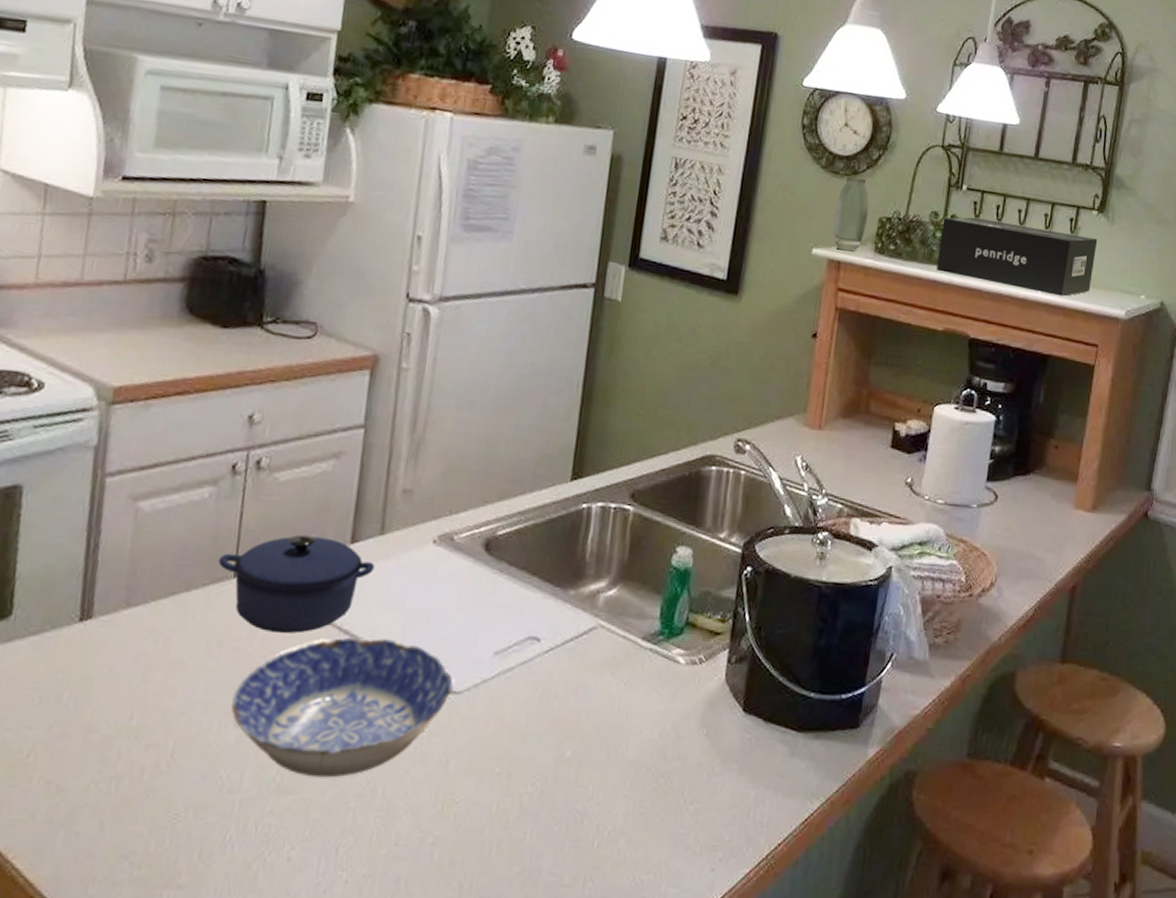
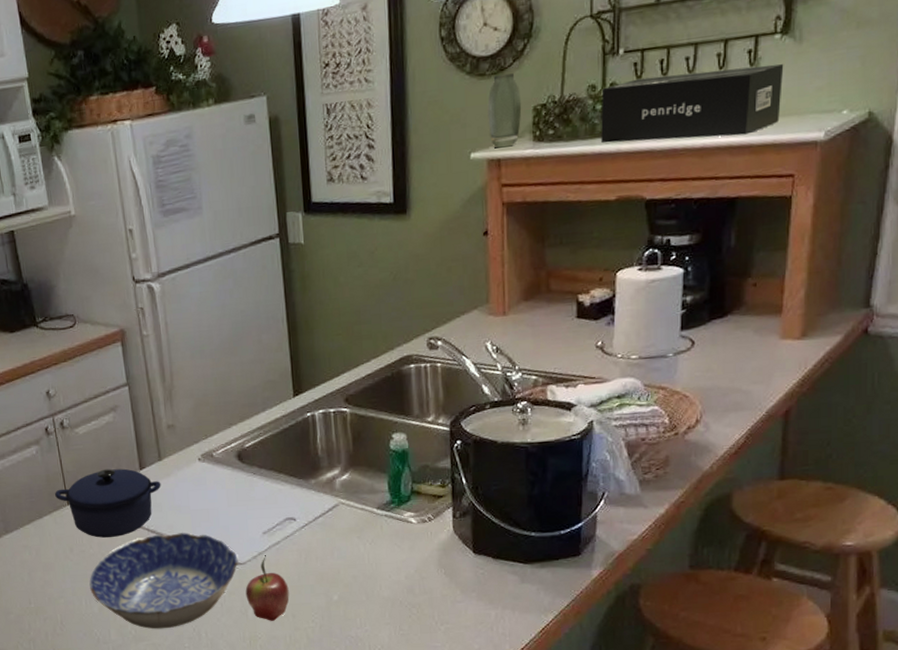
fruit: none [451,684,511,780] -> present [245,555,290,621]

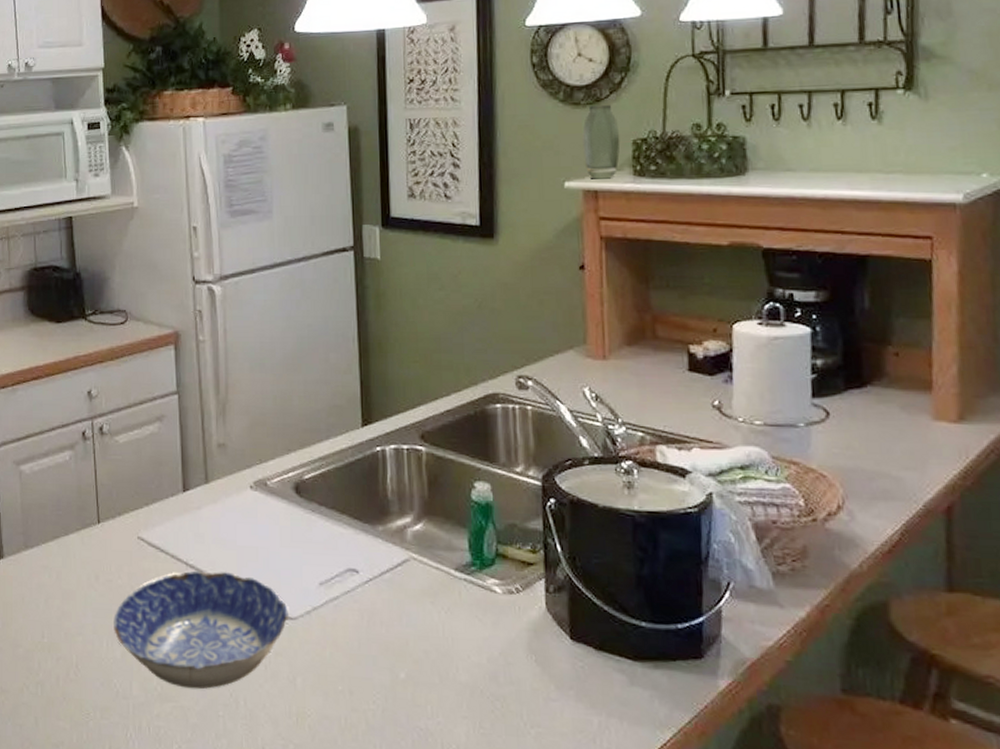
cooking pot: present [55,468,161,538] -> none [85,486,206,568]
fruit: present [245,555,290,621] -> none [295,611,347,696]
box: present [601,64,784,144] -> none [707,119,910,190]

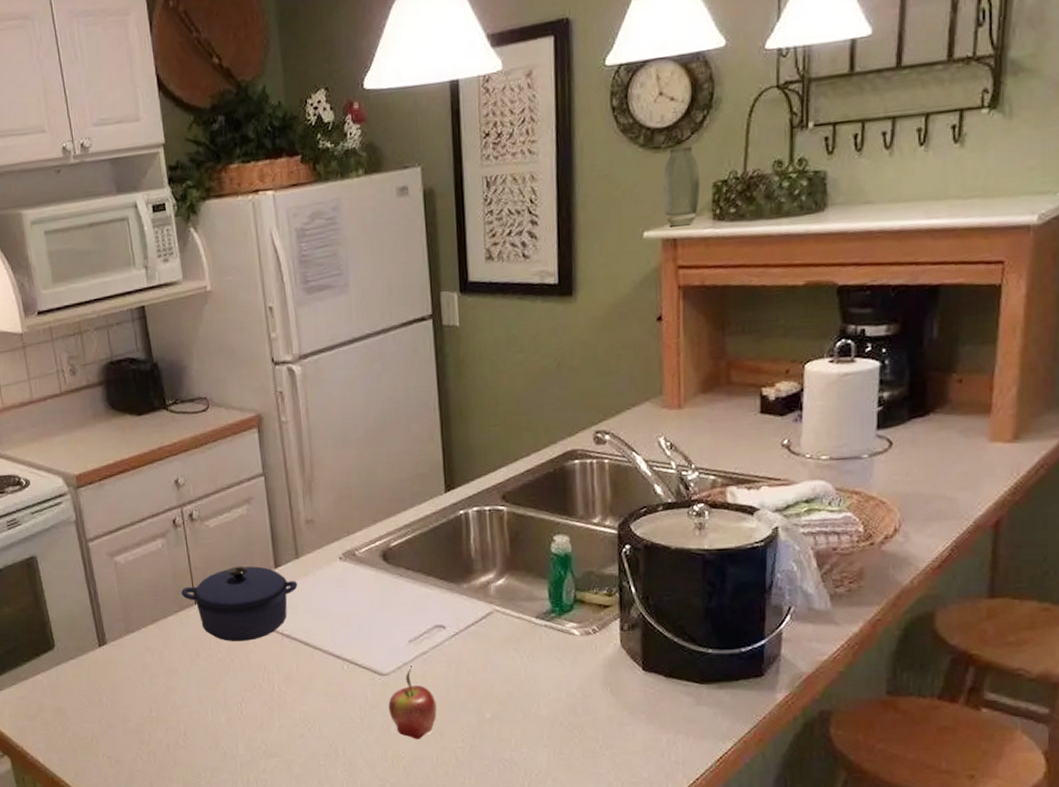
cooking pot: none [85,486,206,568] -> present [181,566,298,641]
bowl: present [114,570,288,690] -> none [216,638,381,744]
fruit: none [295,611,347,696] -> present [388,666,437,739]

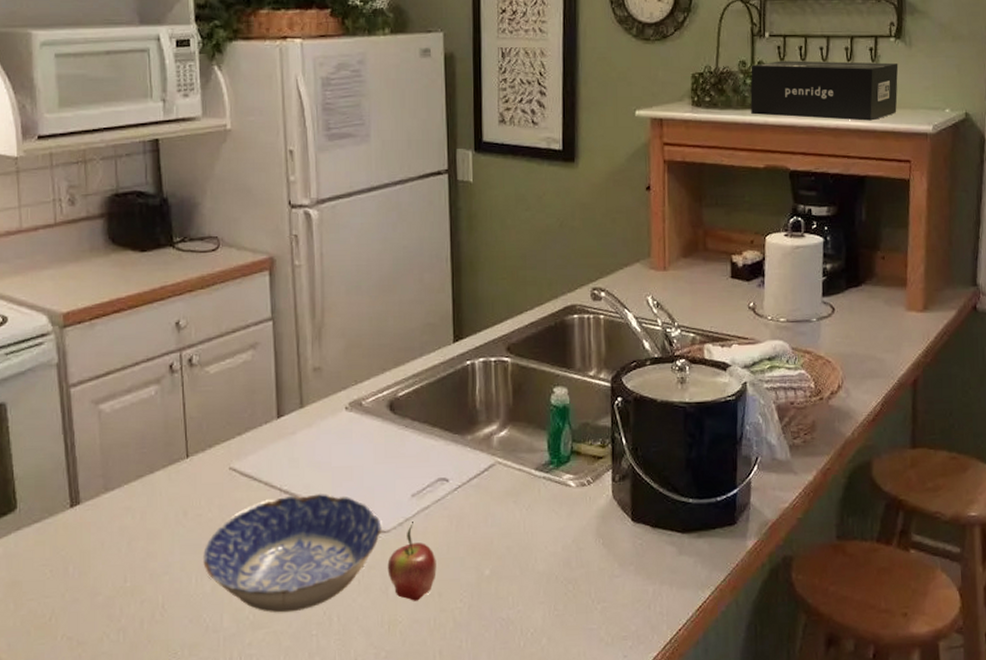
cooking pot: present [181,566,298,641] -> none [173,415,300,499]
bowl: none [216,638,381,744] -> present [203,494,382,613]
vase: present [662,147,701,227] -> none [651,42,682,109]
box: none [788,140,992,224] -> present [750,60,899,121]

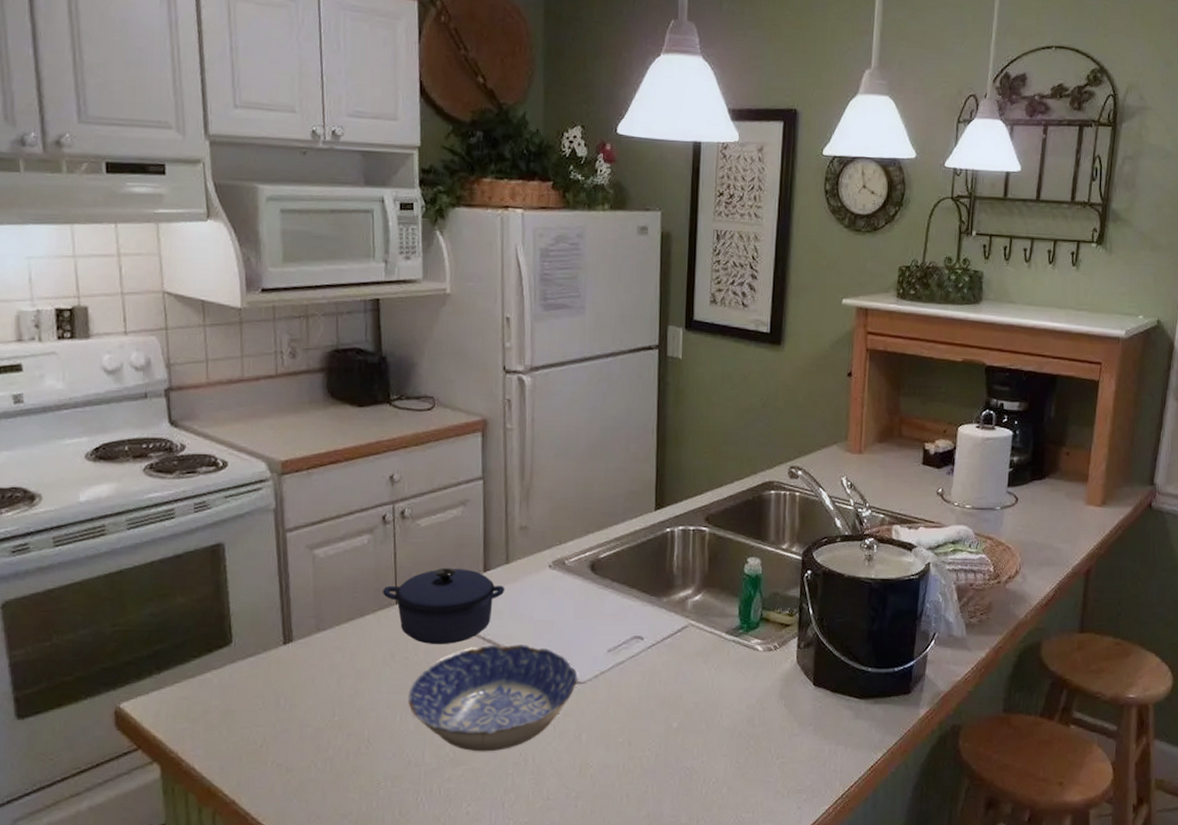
cooking pot: none [173,415,300,499] -> present [383,567,505,644]
fruit: present [387,522,437,601] -> none [581,675,628,748]
box: present [750,60,899,121] -> none [953,259,1098,323]

